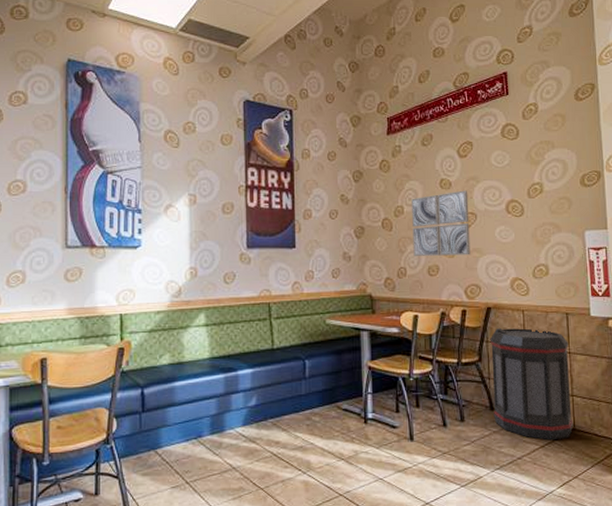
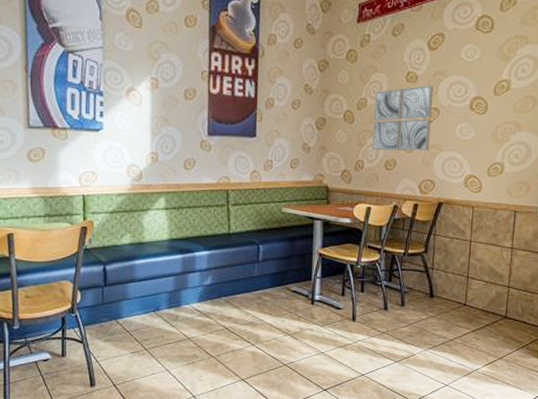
trash can: present [490,327,574,441] -> none [432,222,513,326]

